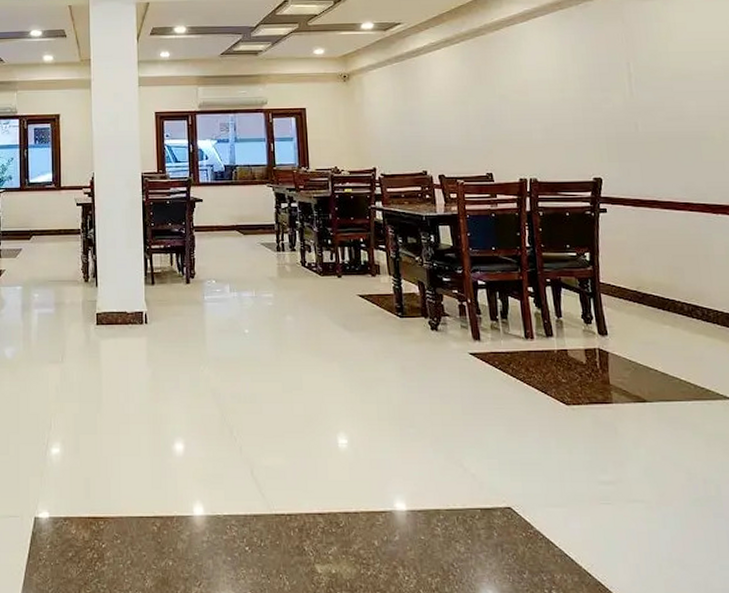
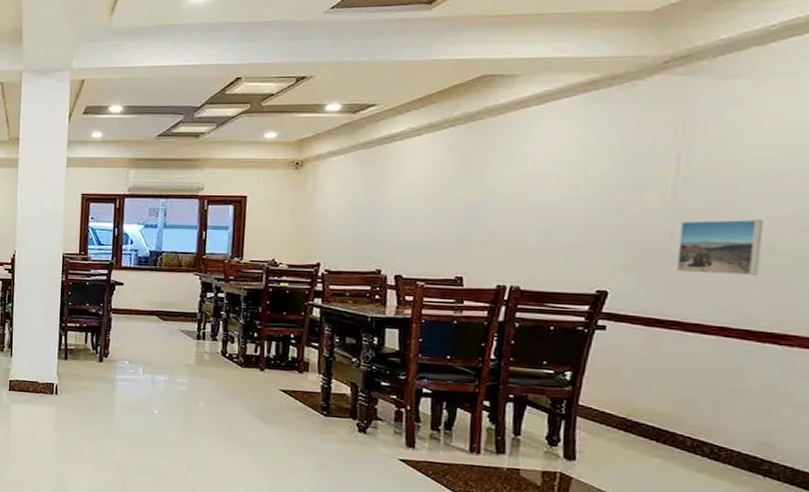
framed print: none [641,111,701,158] -> present [676,219,763,276]

